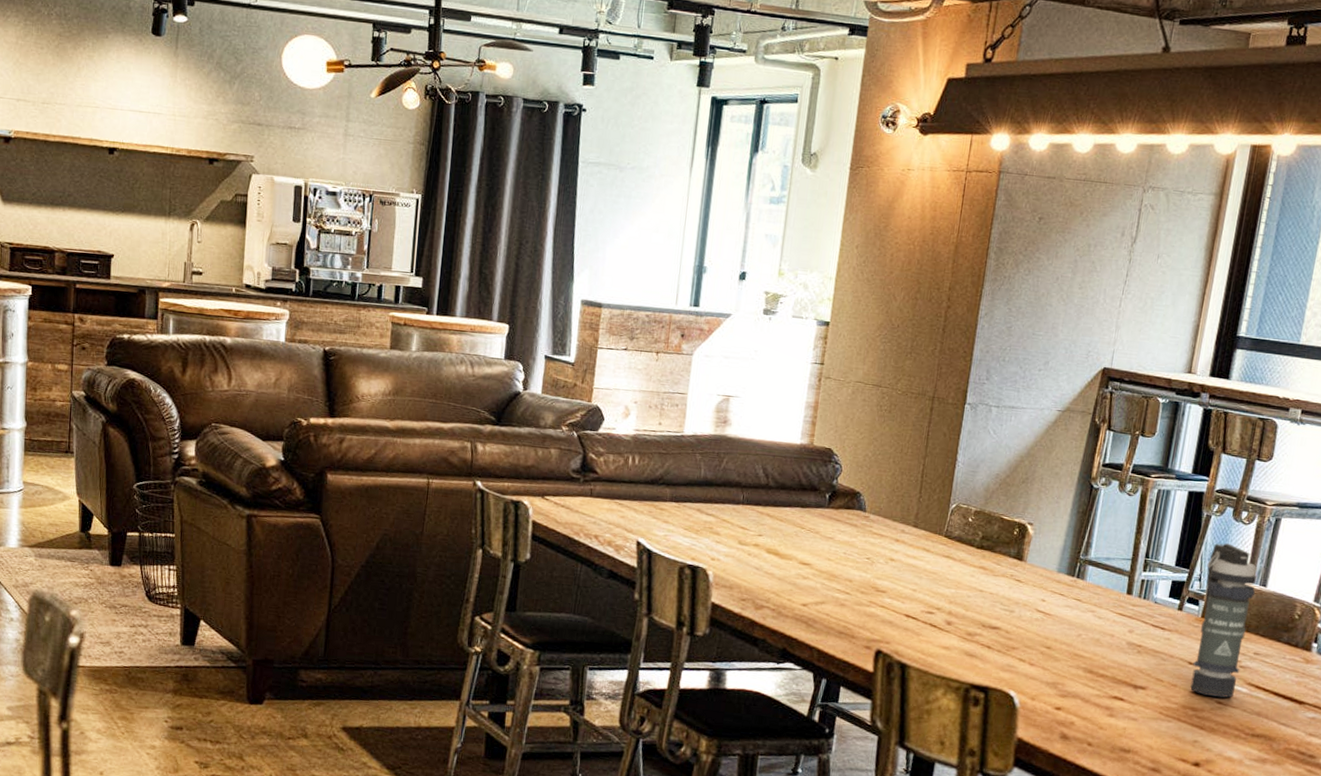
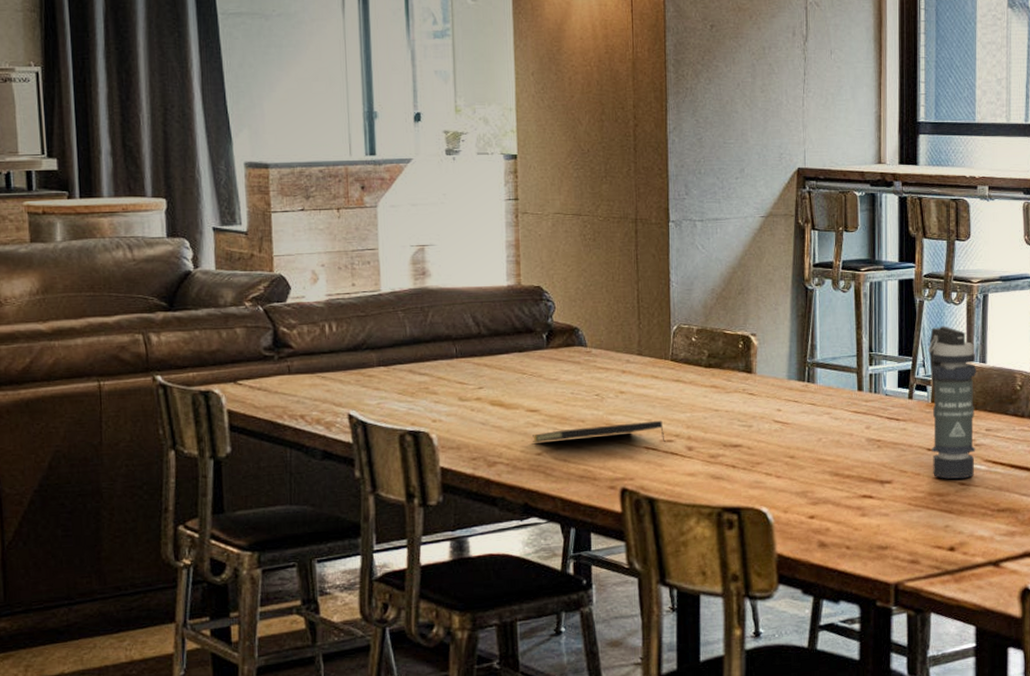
notepad: none [800,586,927,613] -> present [533,420,665,442]

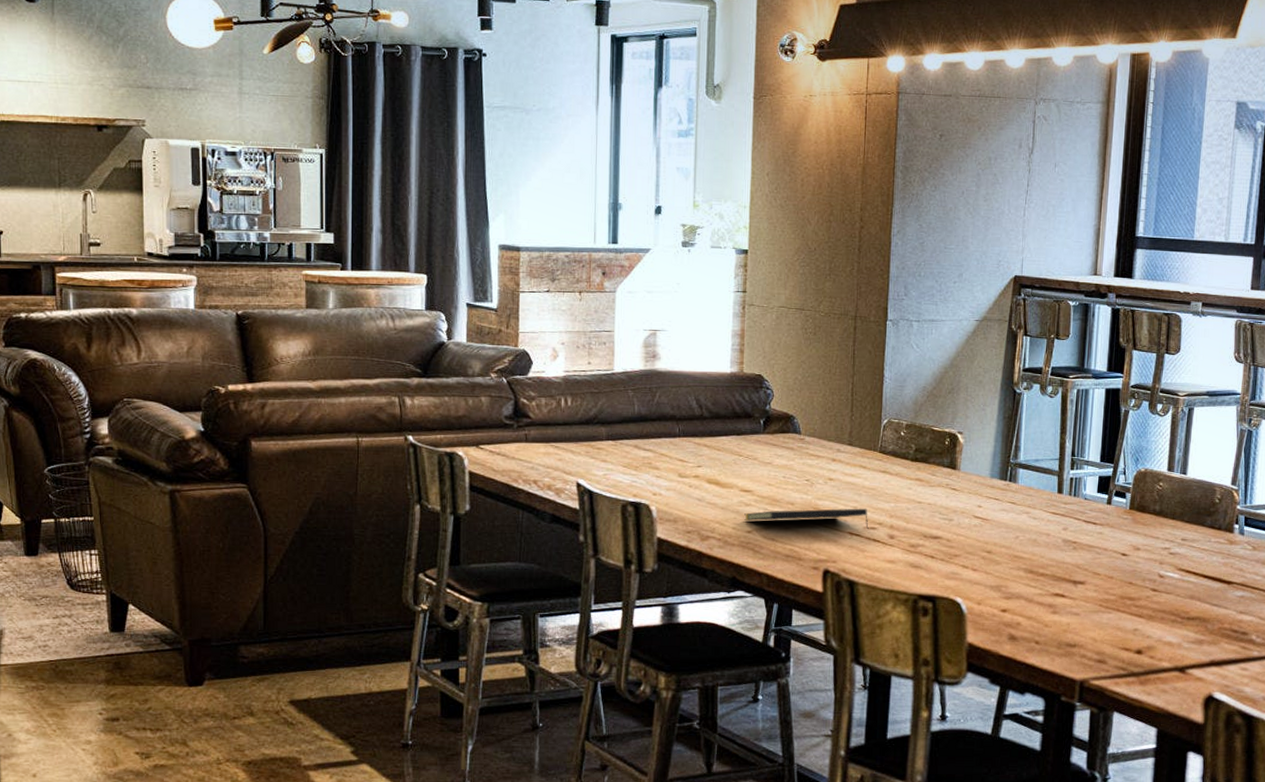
smoke grenade: present [928,326,976,479] -> none [1126,436,1177,586]

